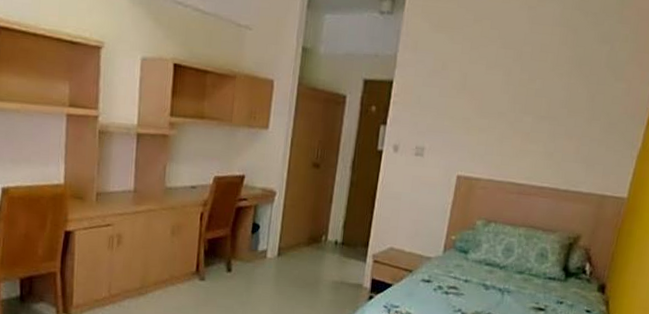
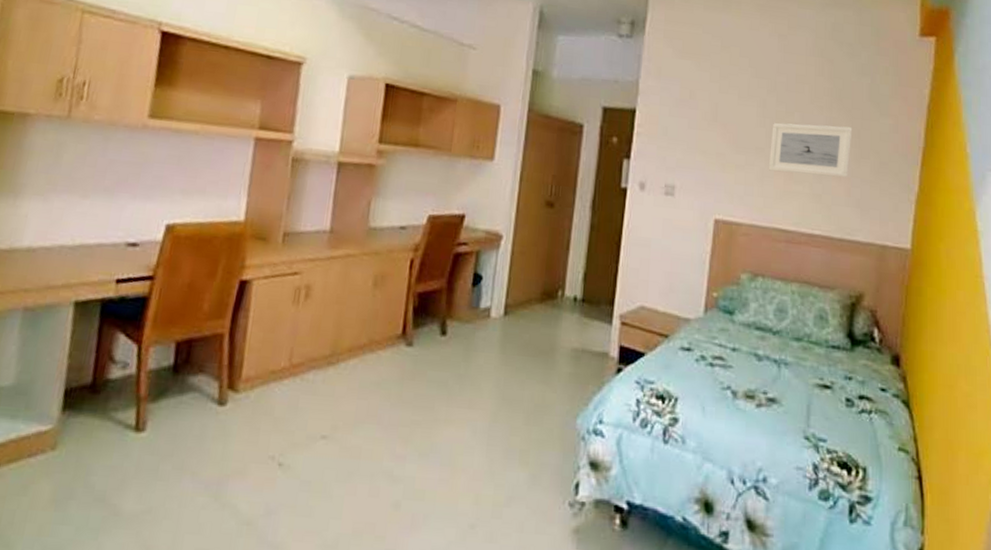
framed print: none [508,89,588,138] -> present [768,123,853,178]

